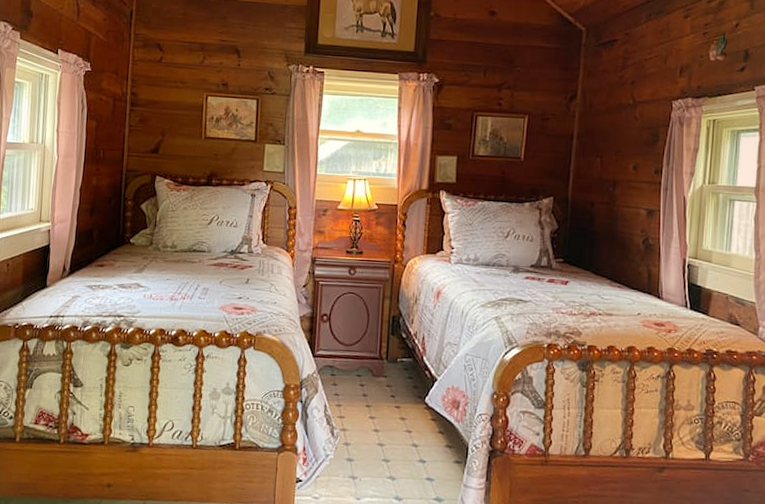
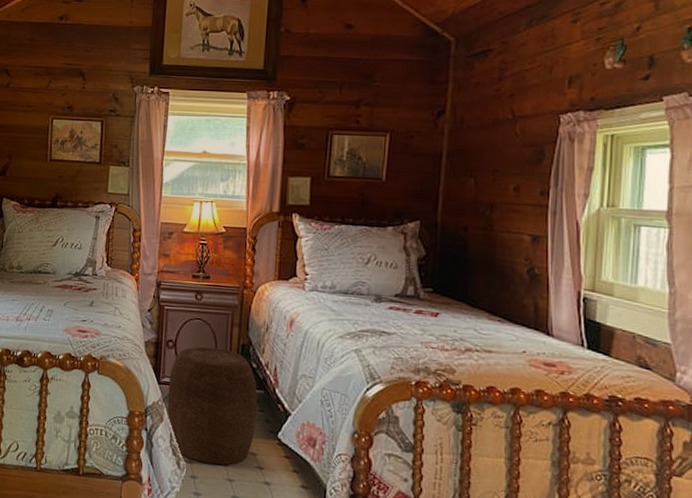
stool: none [322,319,407,431] -> present [167,346,258,465]

